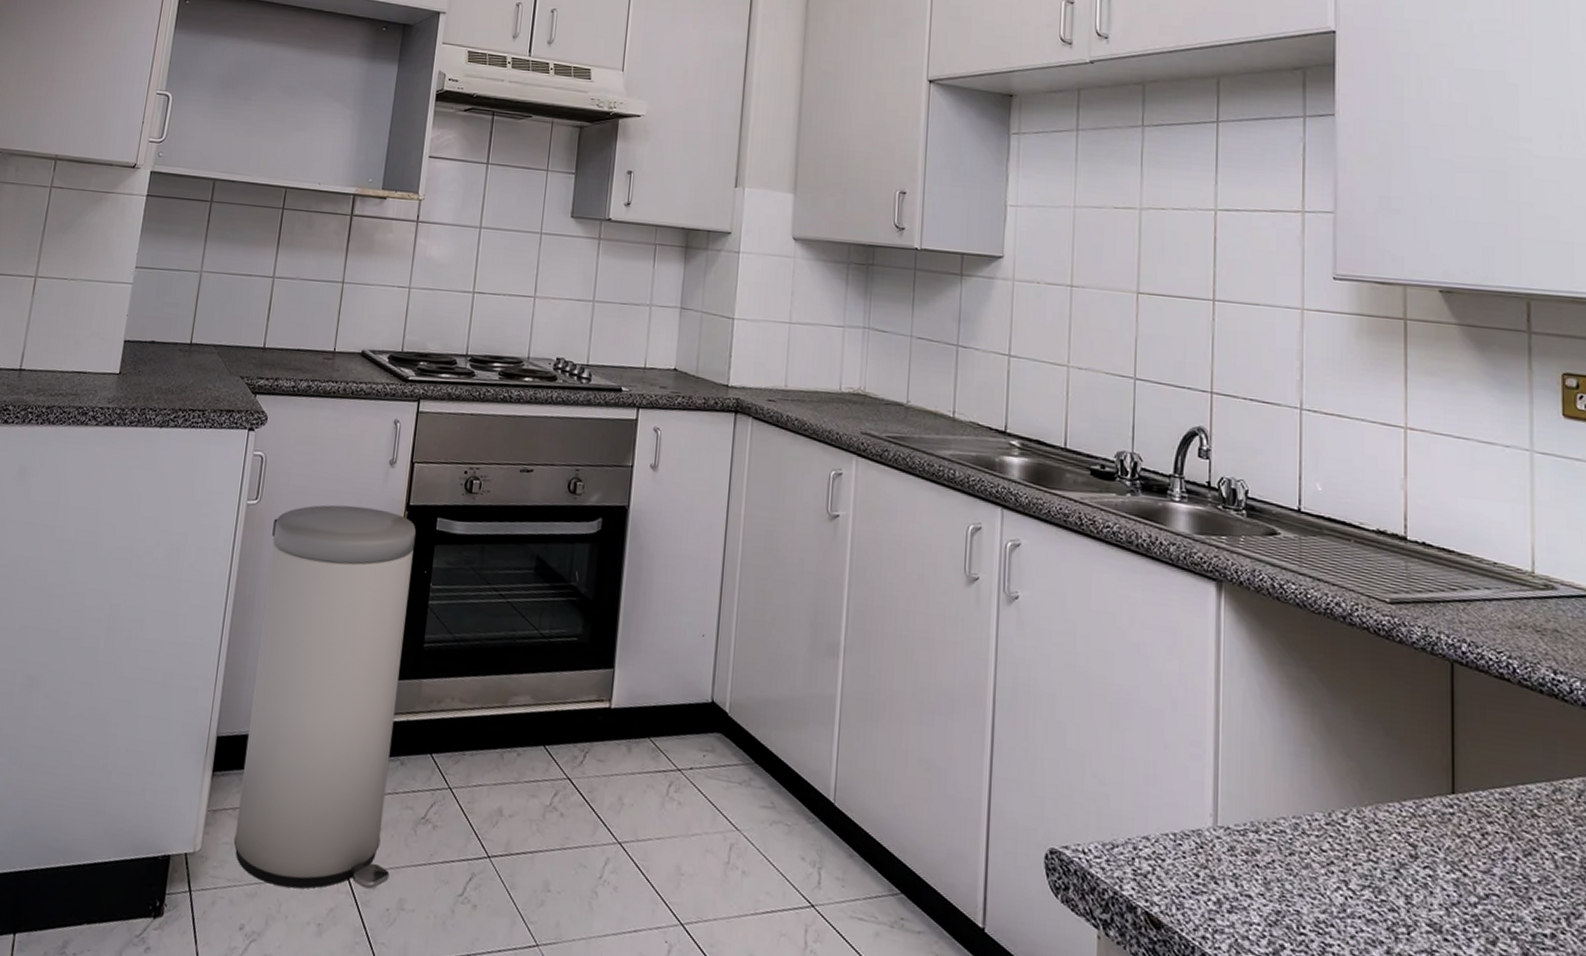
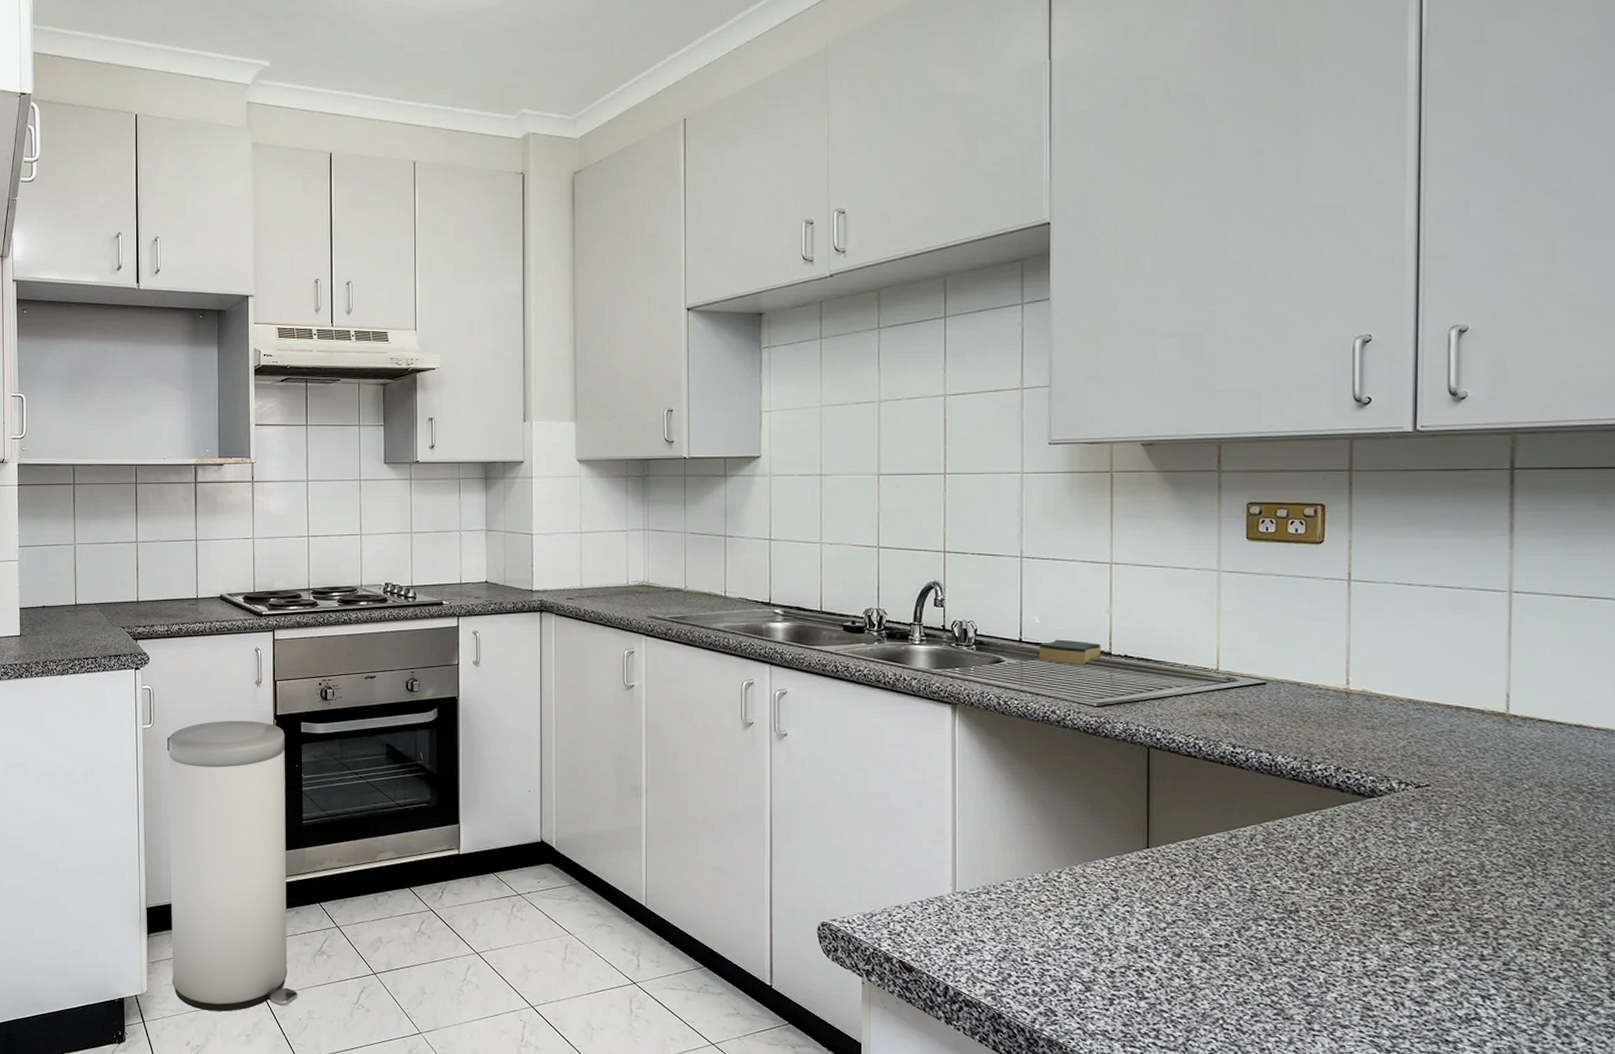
sponge: none [1321,513,1394,549] -> present [1039,639,1101,665]

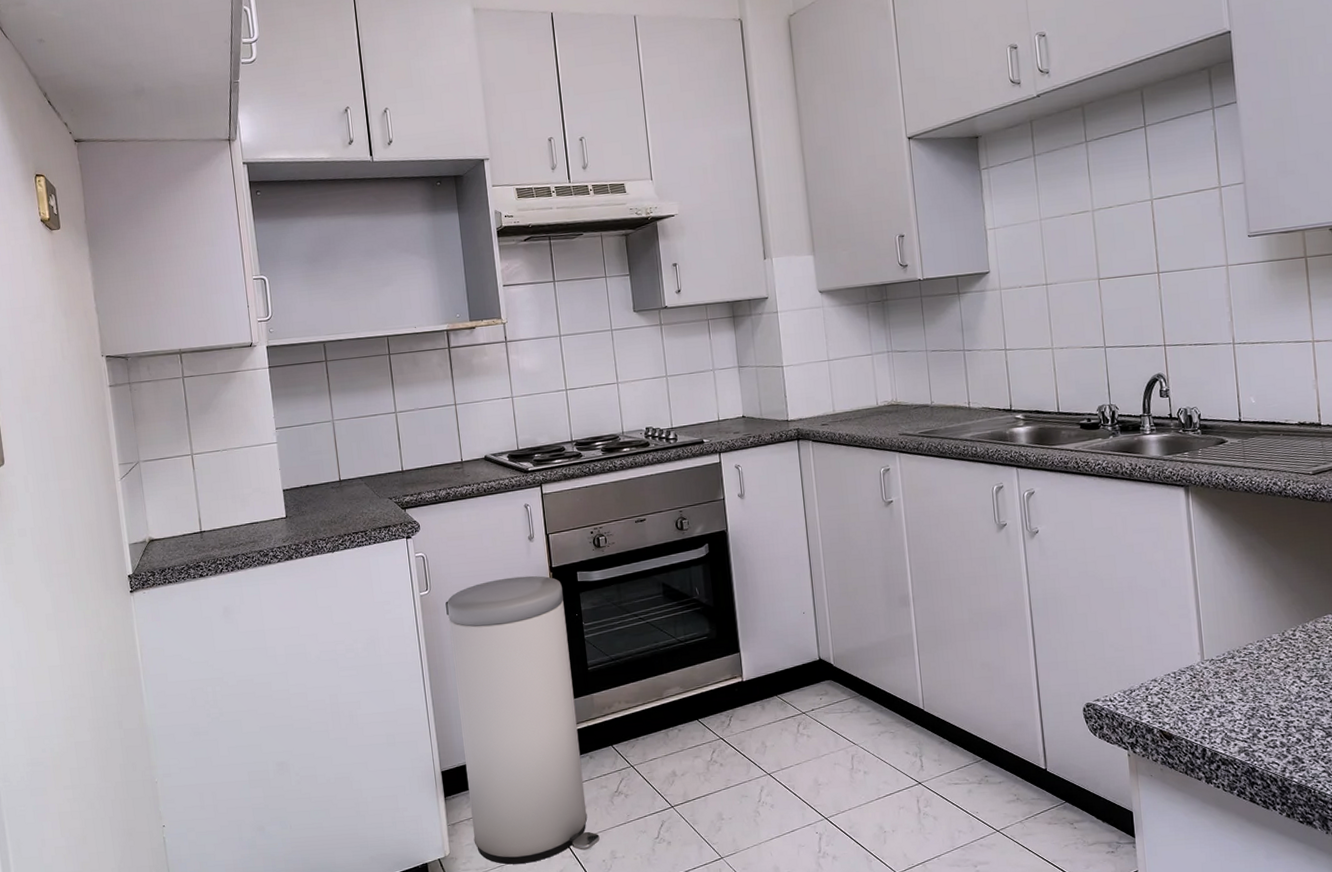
sponge: present [1039,639,1101,665] -> none [1257,415,1312,438]

